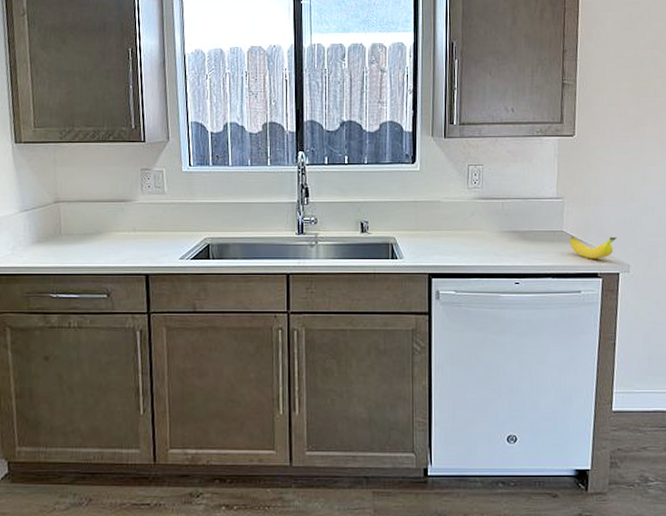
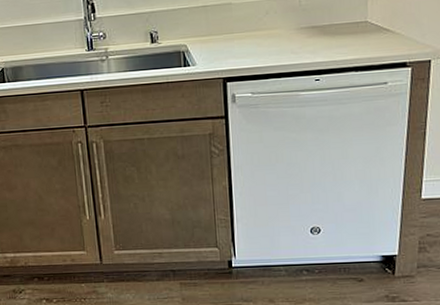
banana: present [570,236,617,259] -> none [375,22,429,49]

